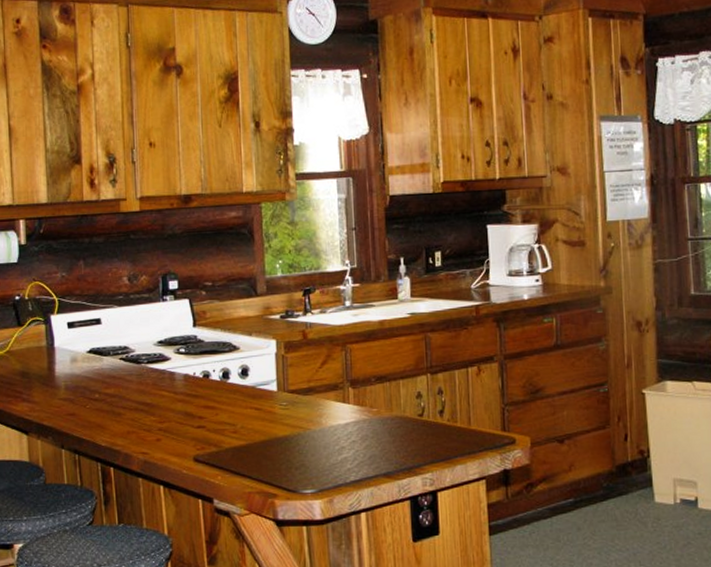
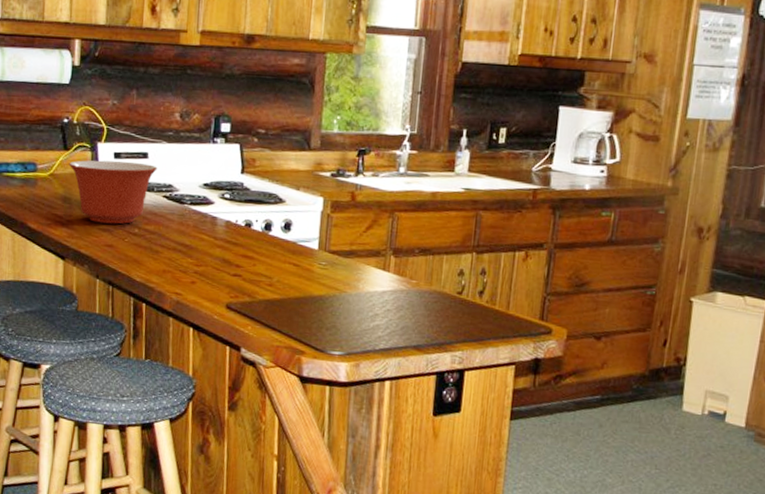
mixing bowl: none [24,329,111,393] -> present [69,160,157,224]

